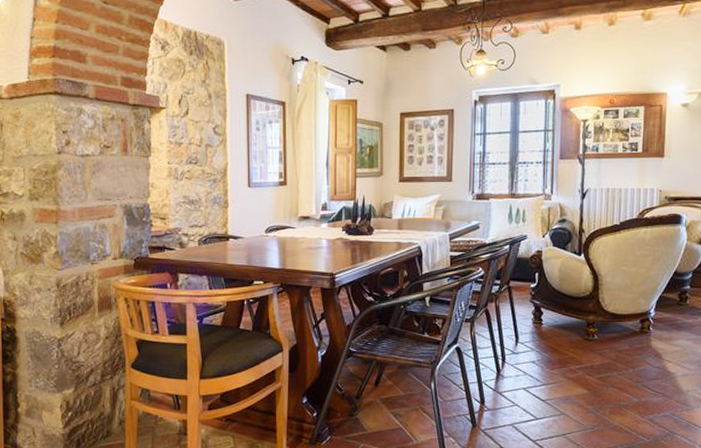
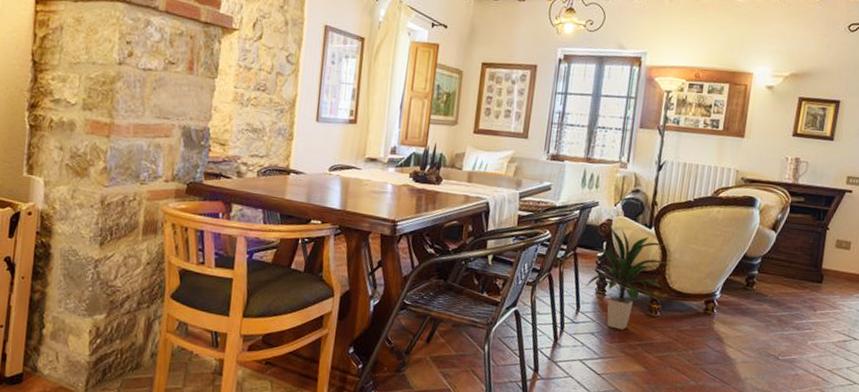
indoor plant: none [522,257,600,356] -> present [585,225,669,330]

